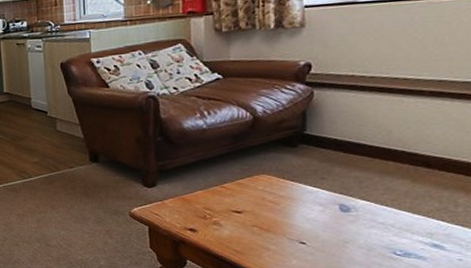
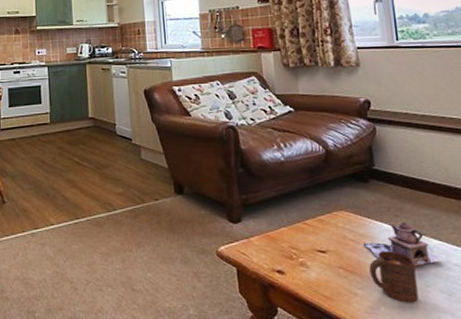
teapot: none [282,184,367,226] -> present [362,222,442,267]
cup: none [286,211,336,257] -> present [369,251,419,303]

